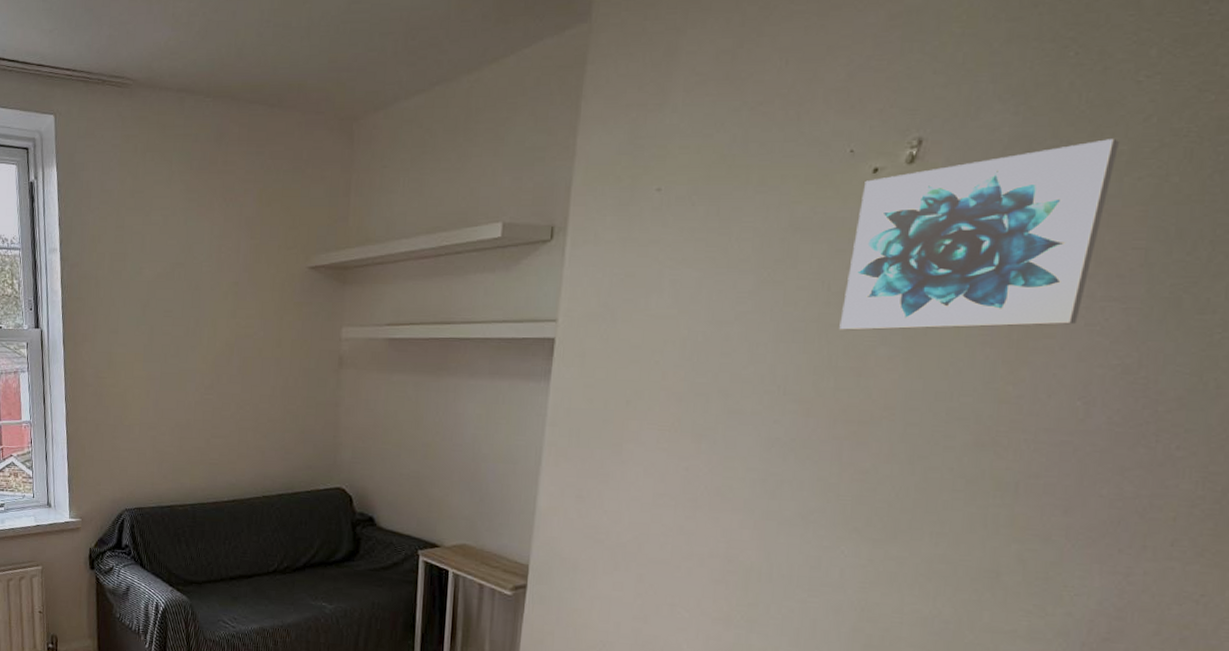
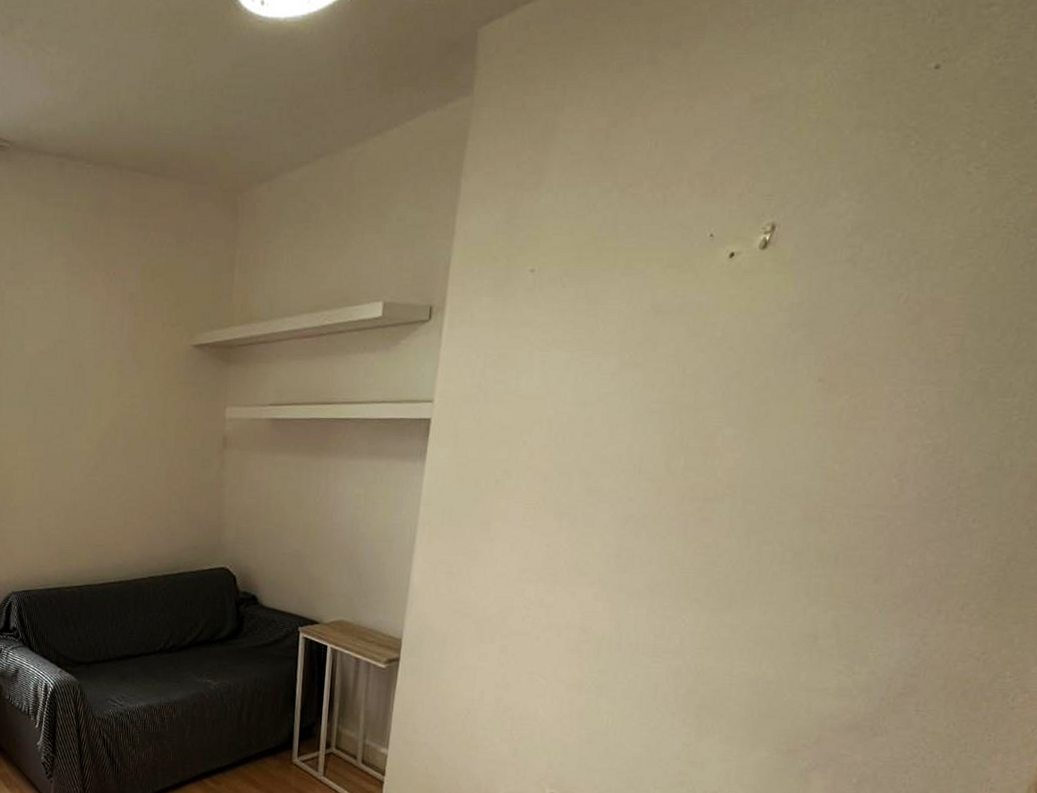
wall art: present [839,139,1119,331] -> none [691,228,947,412]

